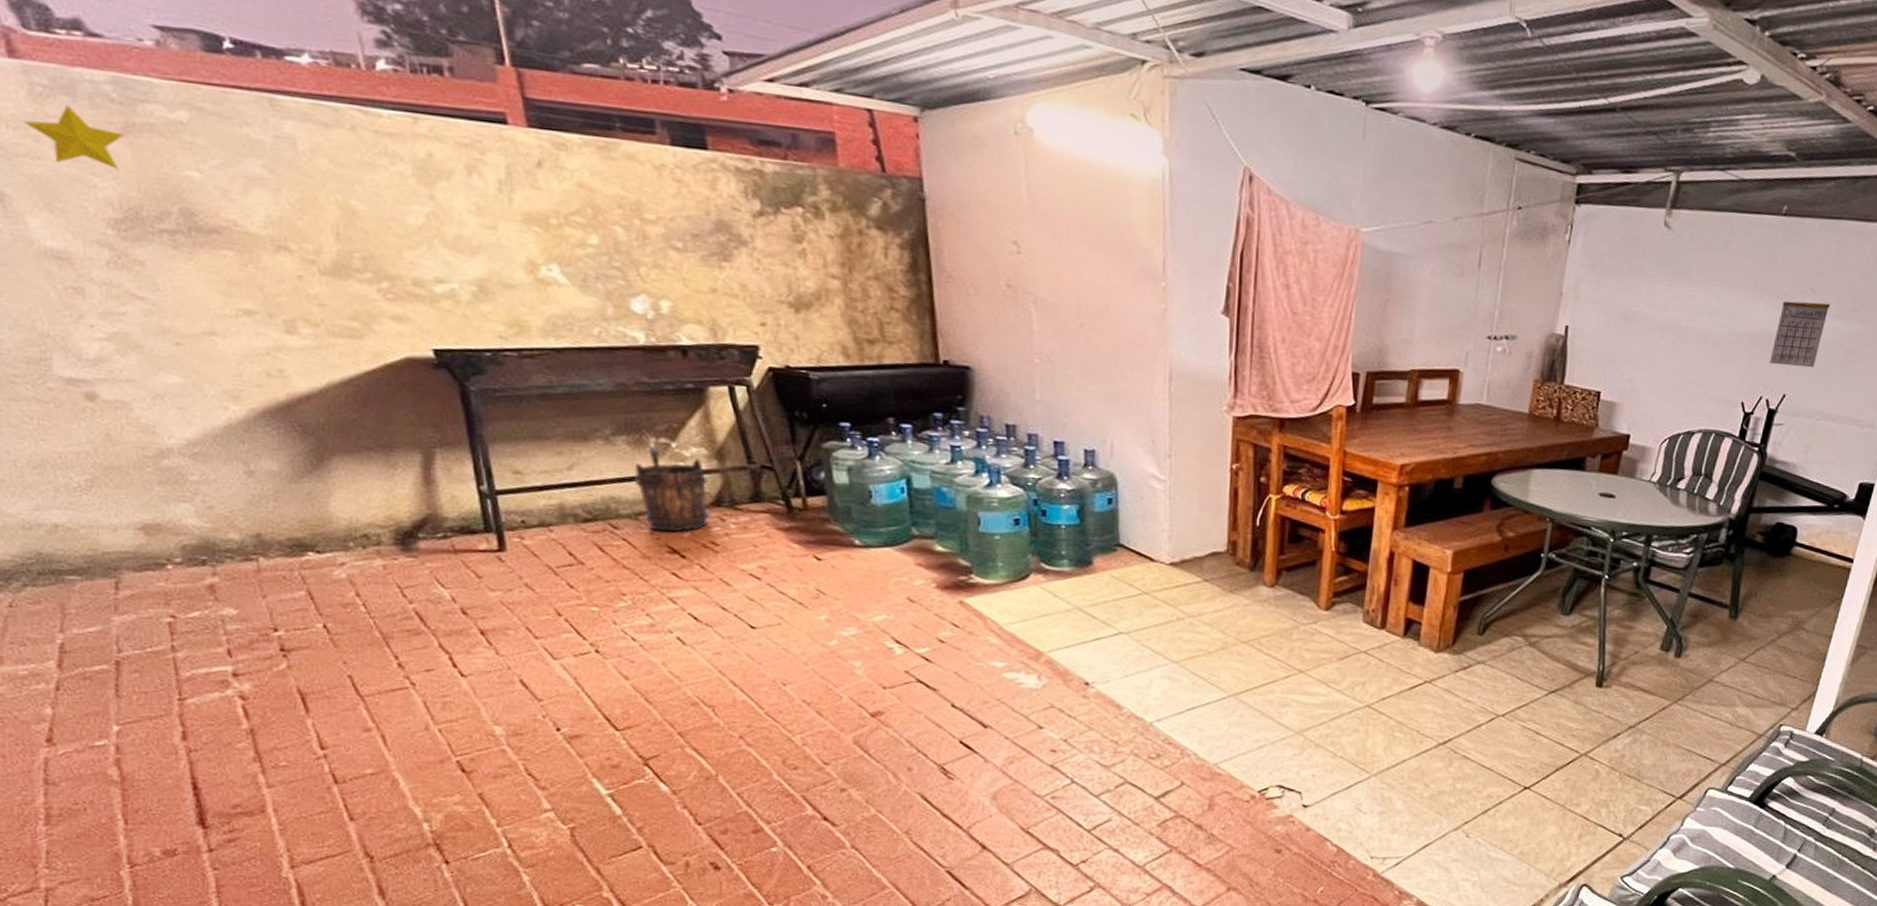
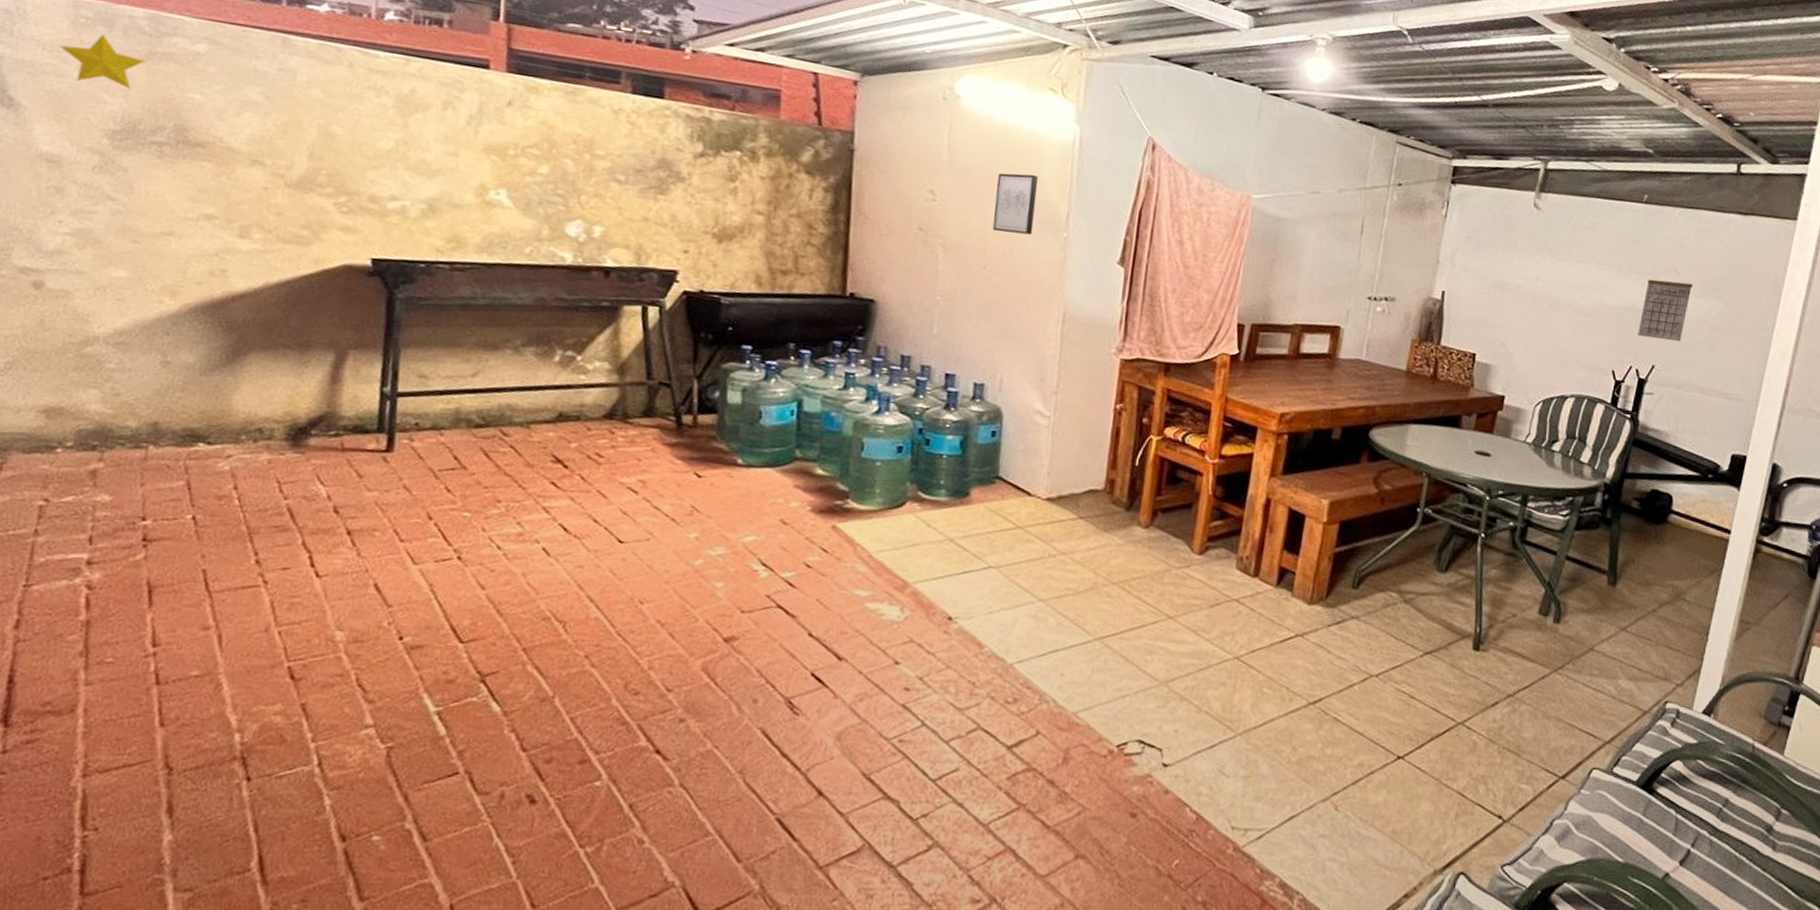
bucket: present [634,435,709,532] -> none [533,347,606,442]
wall art: none [1084,217,1129,286] -> present [992,173,1038,235]

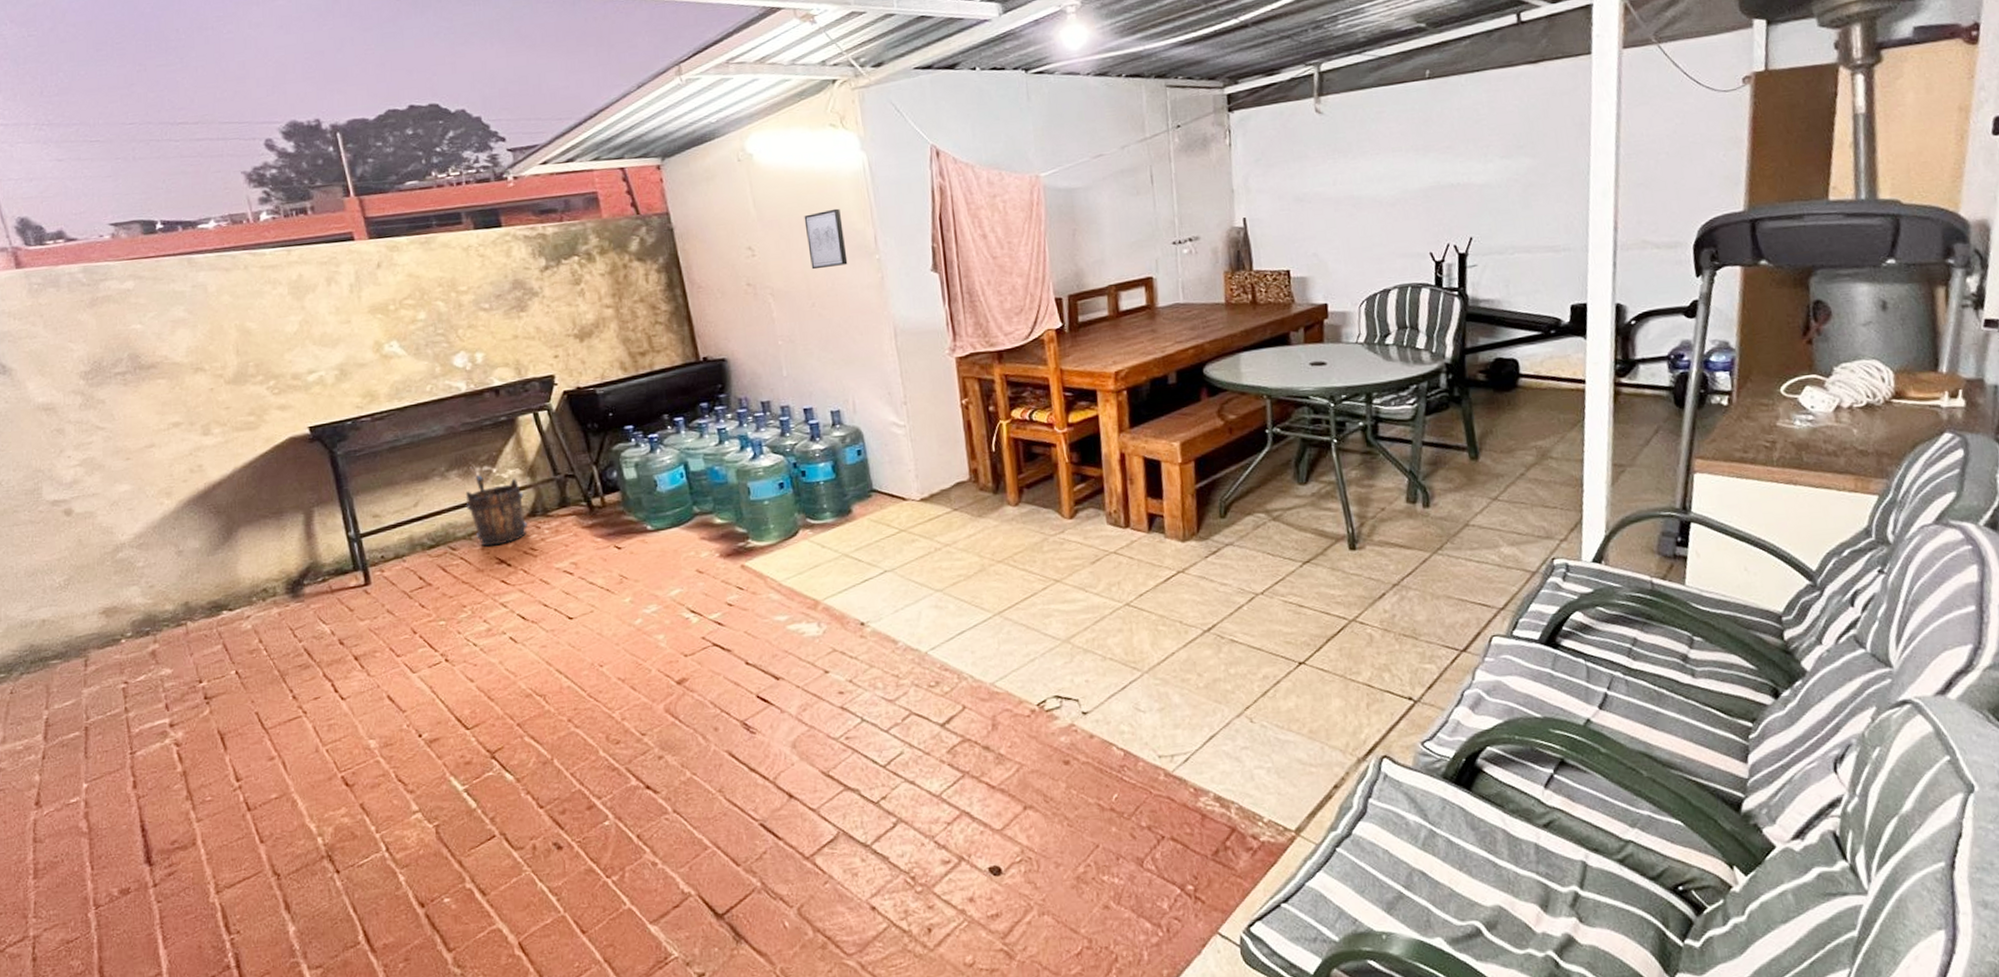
decorative star: present [60,34,145,89] -> none [26,294,91,339]
bucket: none [533,347,606,442] -> present [466,467,527,547]
calendar: present [1638,269,1694,342] -> none [1447,137,1496,213]

